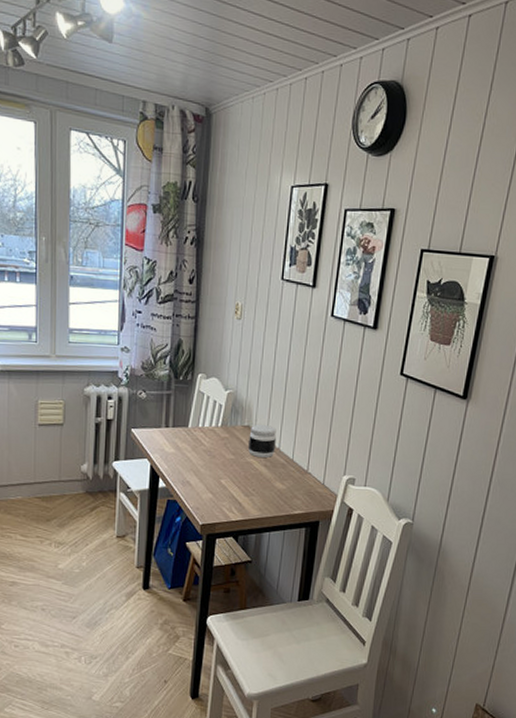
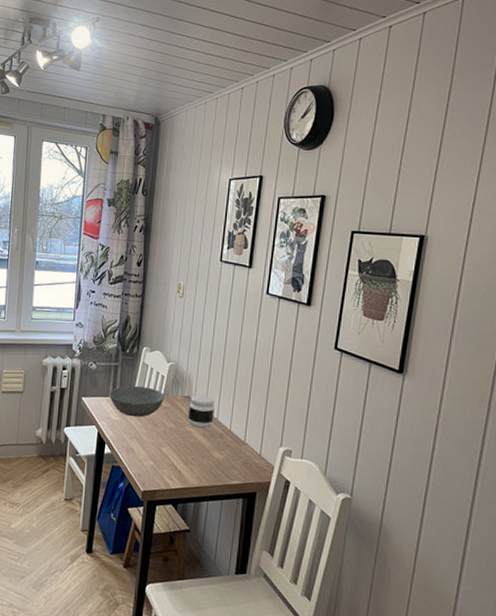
bowl: none [162,416,222,449] -> present [109,386,164,417]

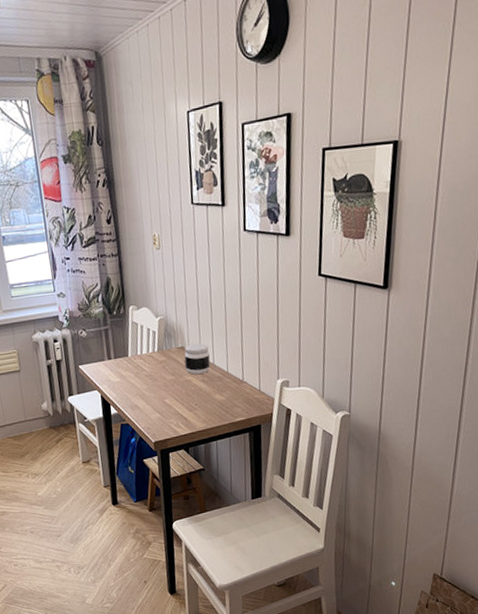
bowl: present [109,386,164,417] -> none [105,345,159,376]

